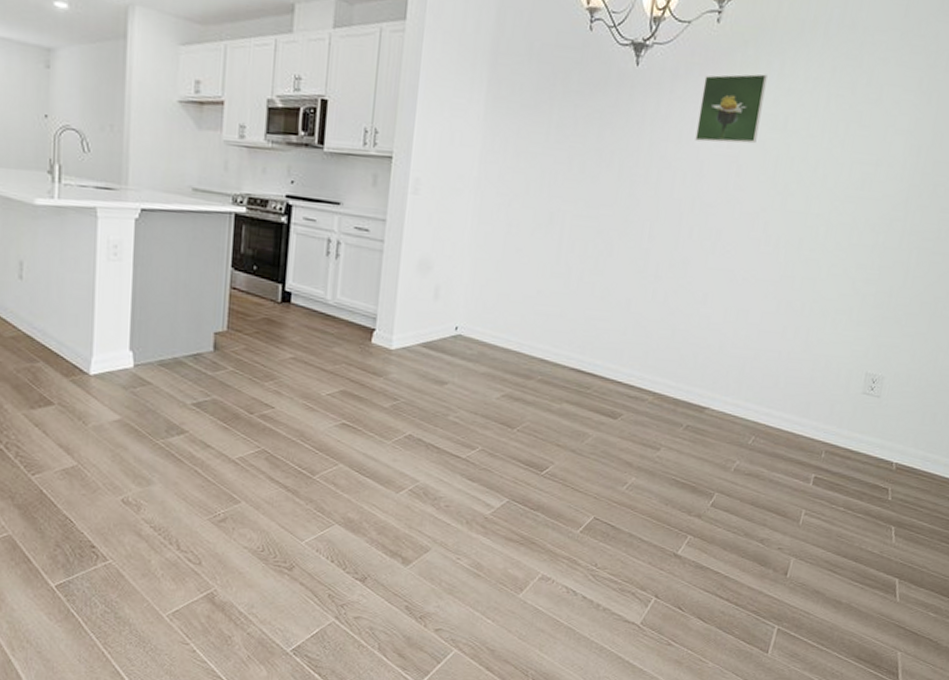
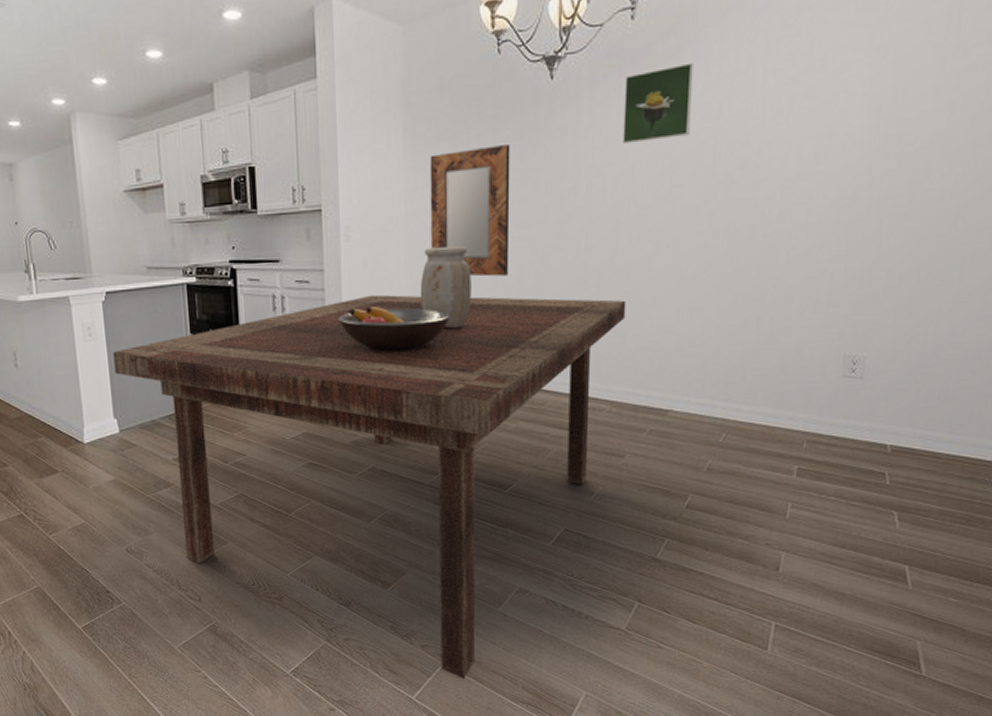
dining table: none [138,253,680,668] -> present [113,294,626,680]
fruit bowl: none [395,264,510,316] -> present [339,306,450,351]
vase: none [481,212,536,301] -> present [420,245,471,329]
home mirror: none [499,119,590,254] -> present [429,143,511,277]

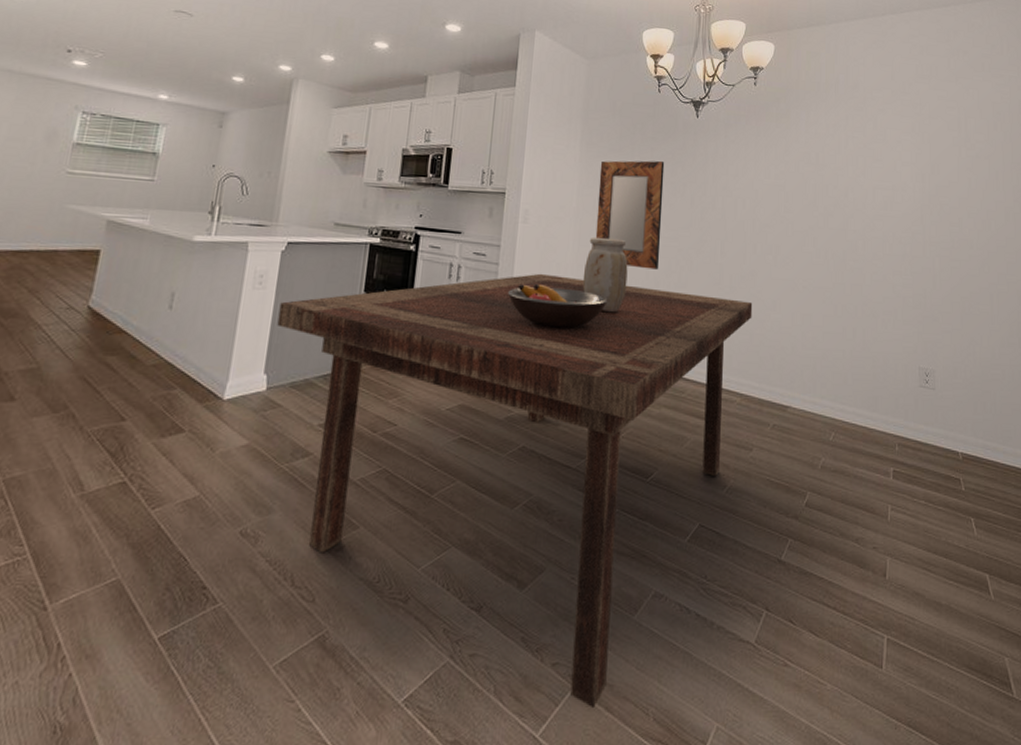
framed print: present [623,62,693,144] -> none [749,122,798,176]

